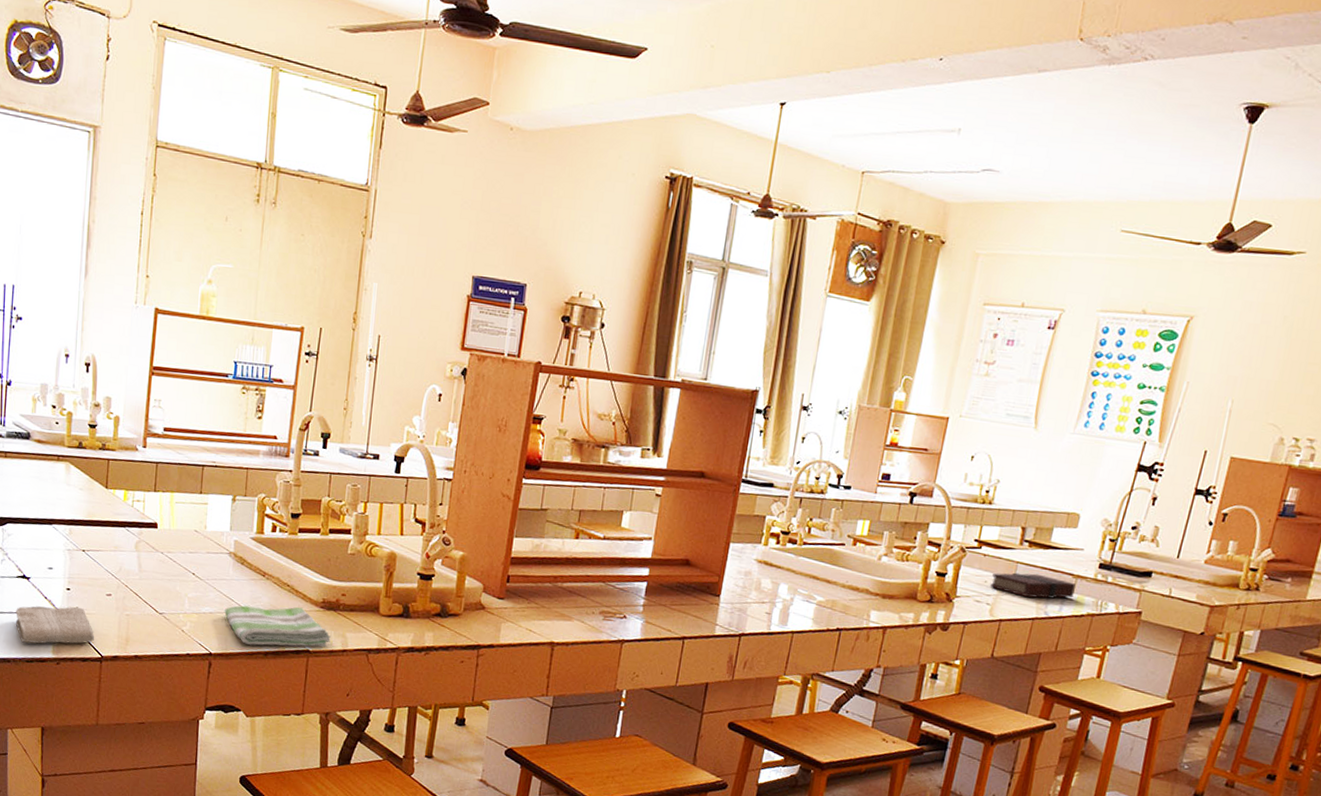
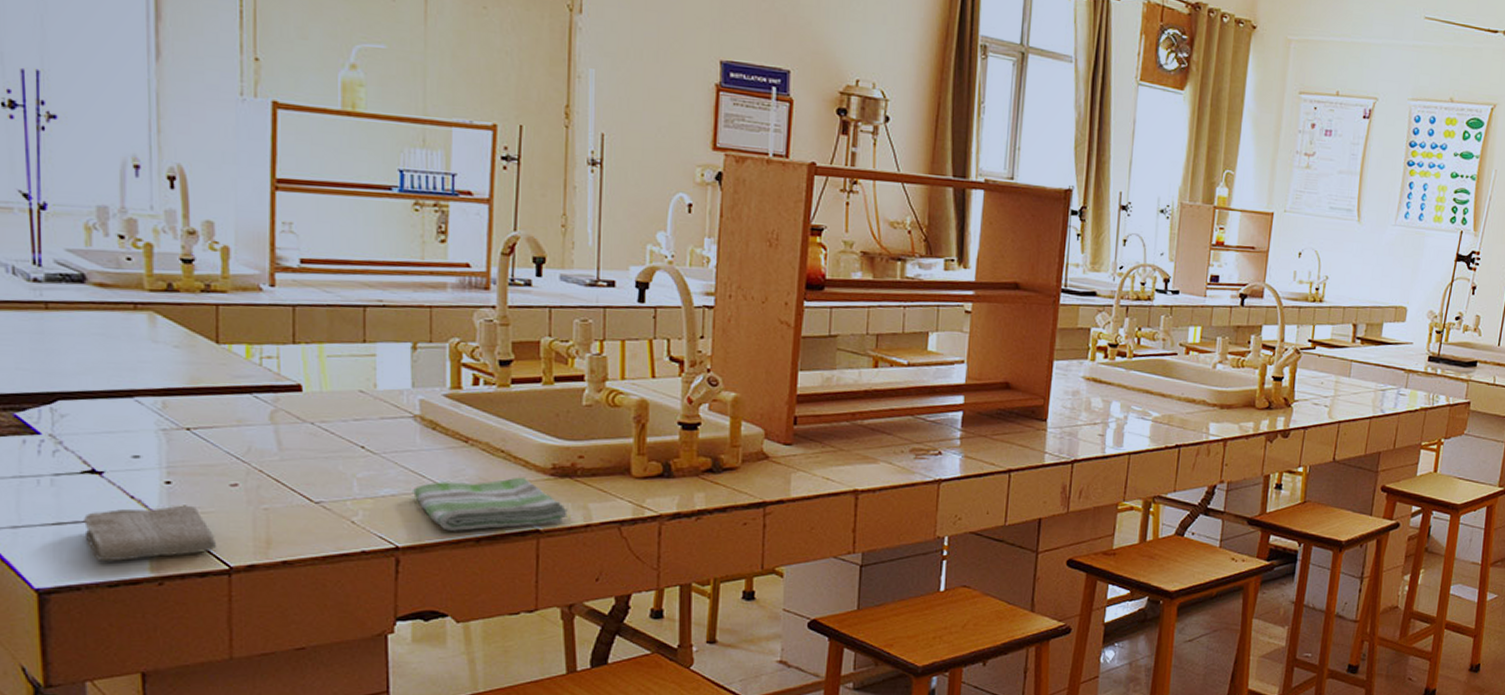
book: present [989,572,1076,599] -> none [1326,371,1408,397]

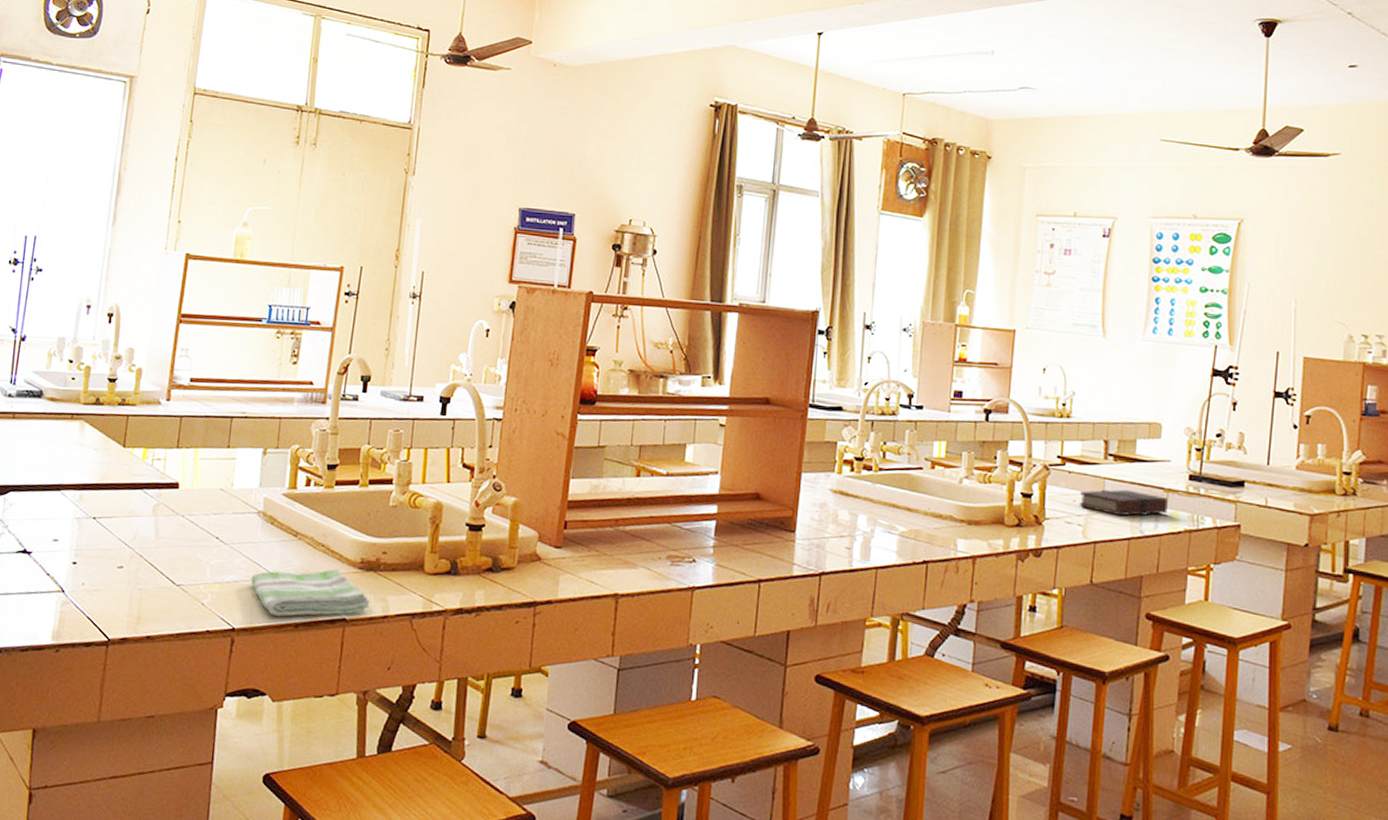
washcloth: present [84,505,217,562] -> none [11,582,102,629]
book: none [1326,371,1408,397] -> present [1079,489,1168,516]

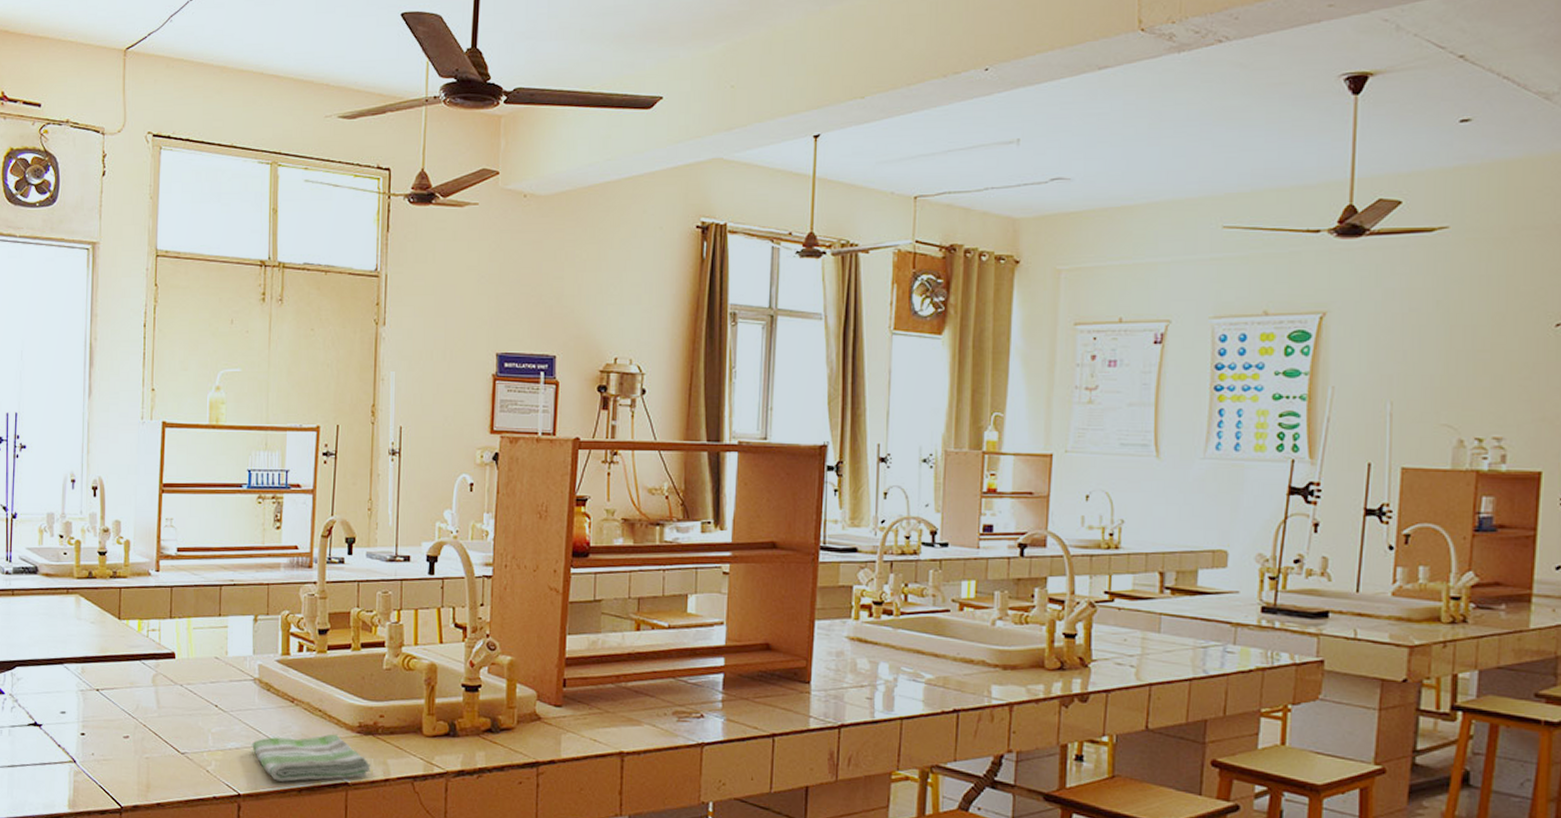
book: present [1079,489,1168,516] -> none [1131,625,1236,655]

